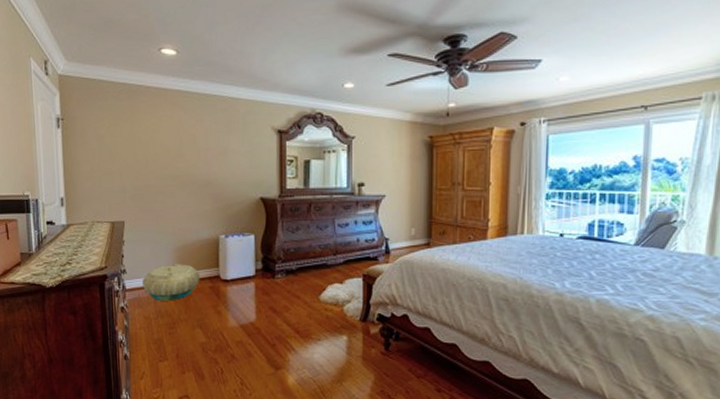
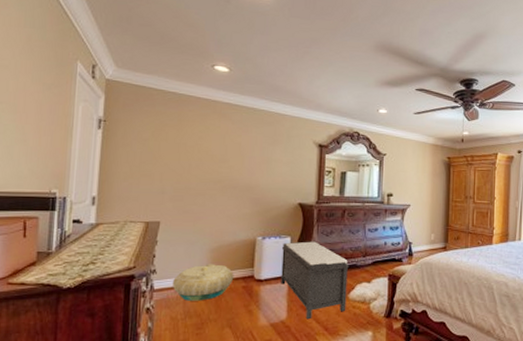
bench: none [245,239,319,322] -> present [281,241,349,320]

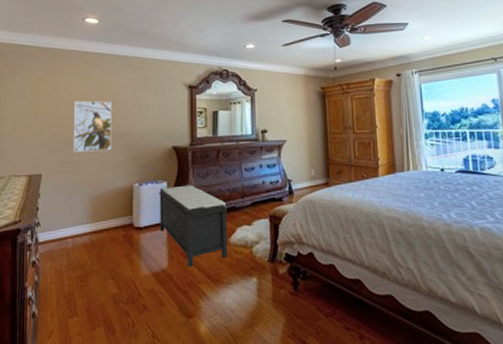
basket: present [172,264,234,301] -> none [55,213,114,253]
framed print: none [195,150,238,203] -> present [73,100,111,152]

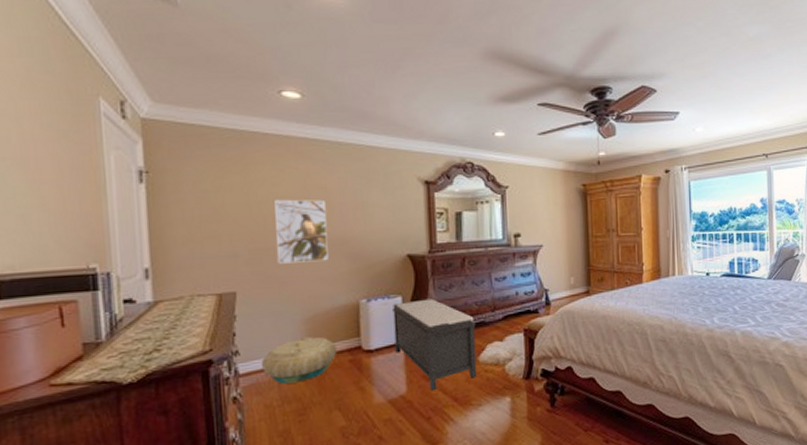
basket: none [55,213,114,253] -> present [260,337,338,384]

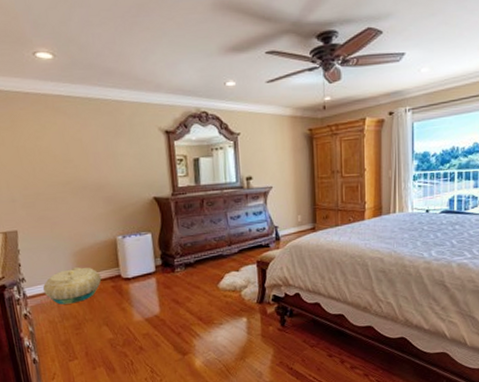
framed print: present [274,199,328,264] -> none [40,150,88,207]
bench: present [391,298,477,391] -> none [143,235,218,312]

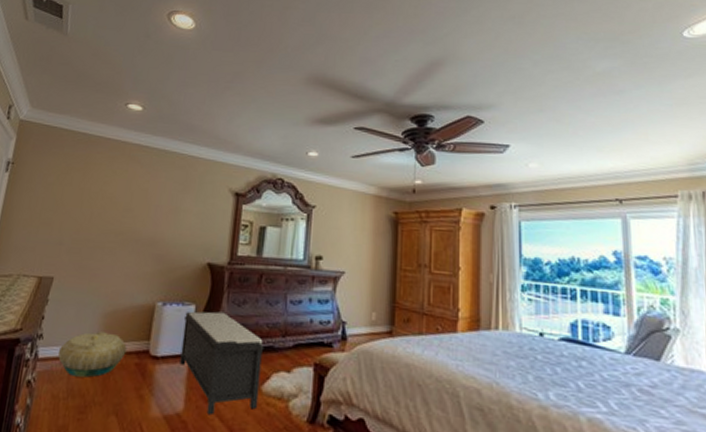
bench: none [143,235,218,312] -> present [180,311,264,416]

